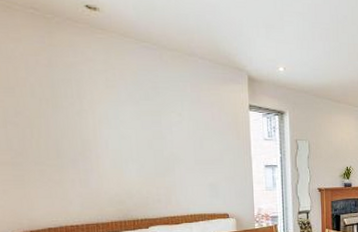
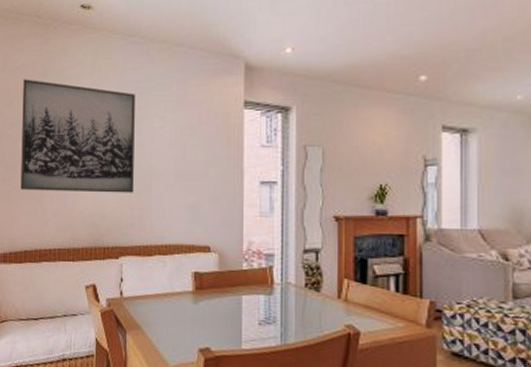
wall art: none [25,69,158,176] -> present [20,79,135,193]

